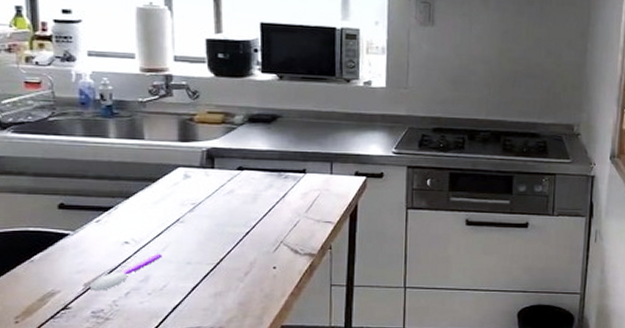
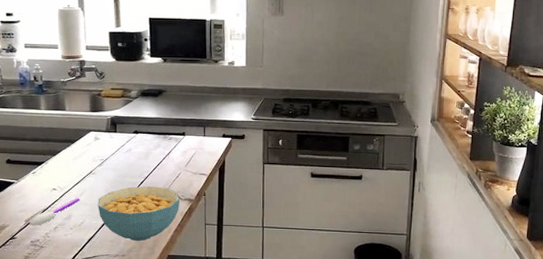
cereal bowl: none [187,237,299,308] -> present [98,186,180,241]

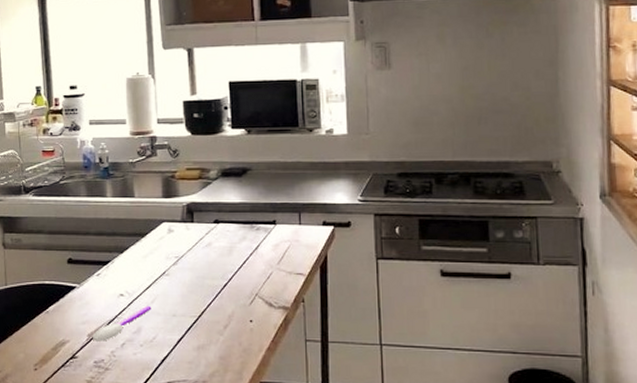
cereal bowl: present [98,186,180,241] -> none [172,289,273,362]

